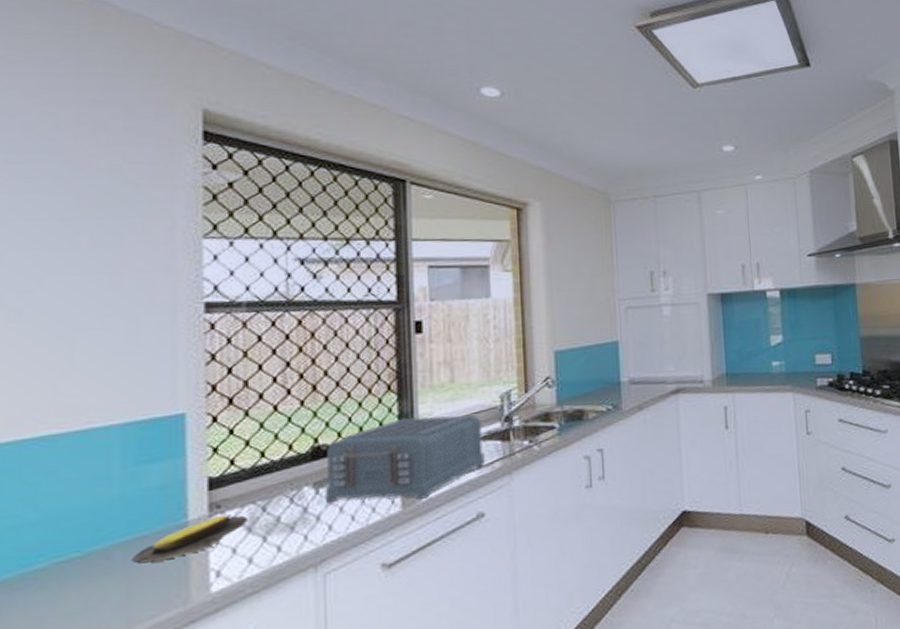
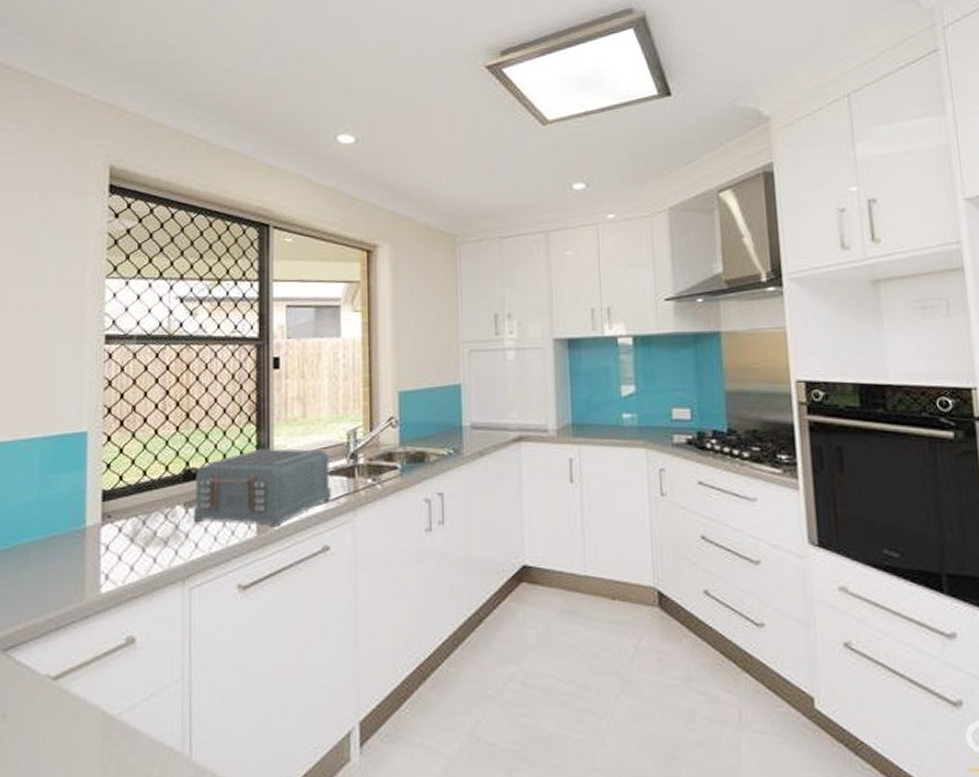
banana: present [133,514,247,563] -> none [44,524,131,560]

